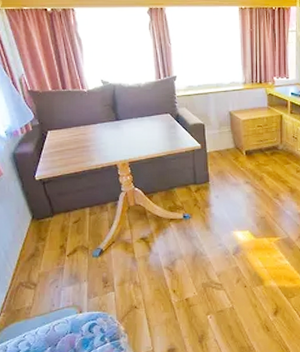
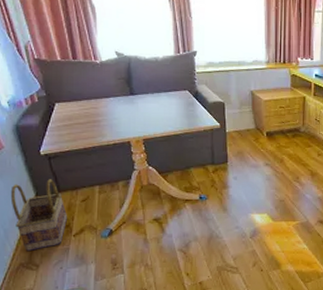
basket: none [9,202,62,272] -> present [10,179,68,252]

